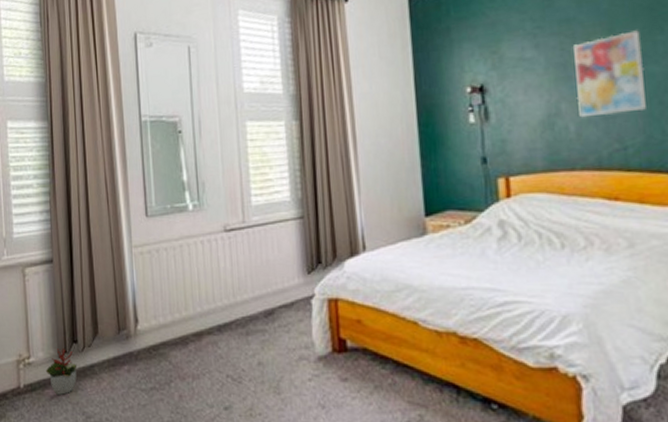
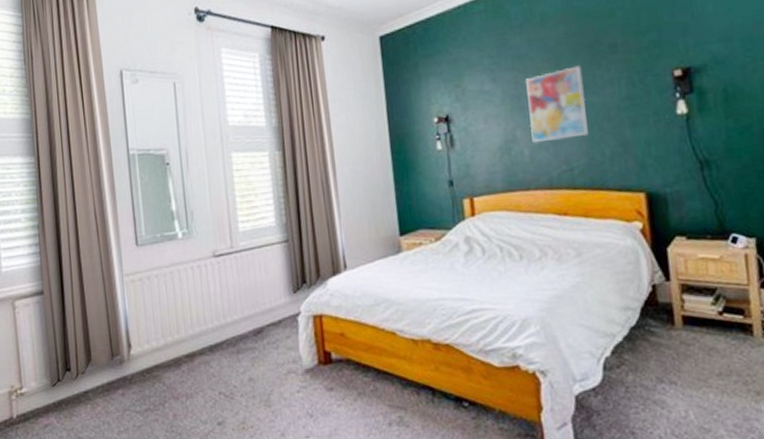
decorative plant: present [45,347,77,395] -> none [38,376,71,423]

